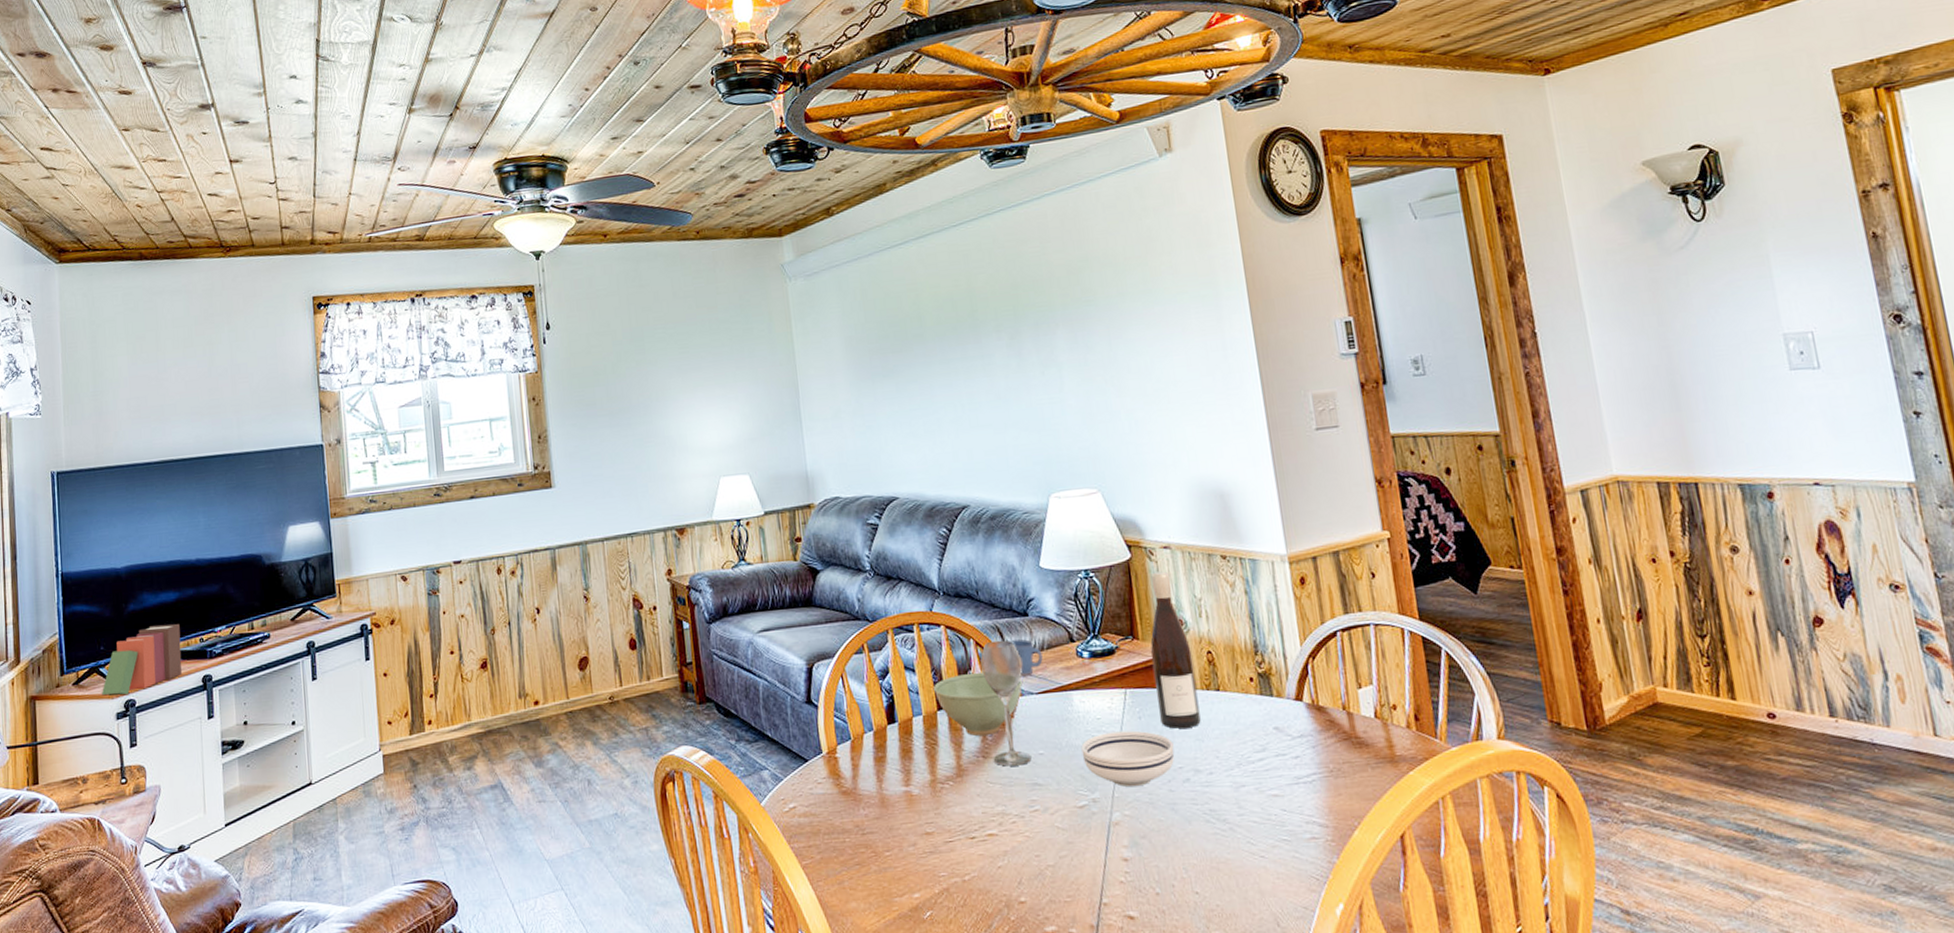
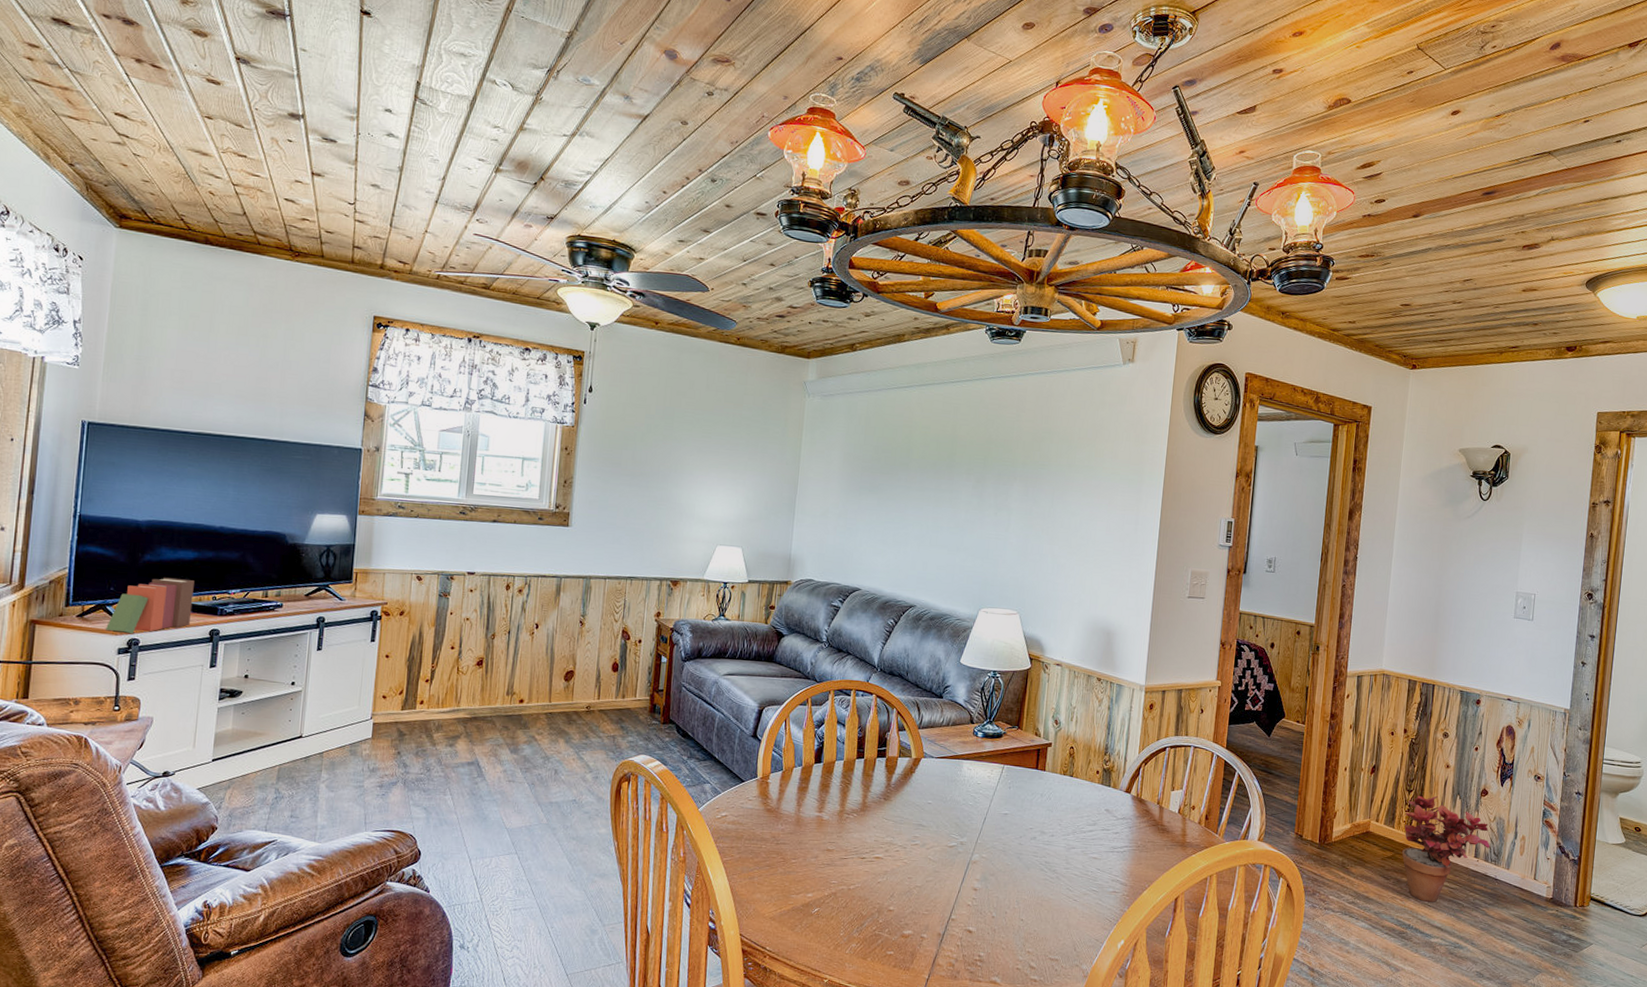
bowl: present [932,672,1023,737] -> none [856,734,928,784]
wineglass: present [979,640,1032,767] -> none [892,712,931,810]
mug: present [1009,638,1043,676] -> none [924,714,947,743]
bowl: present [1081,730,1175,788] -> none [960,795,1030,838]
bottle: present [1150,571,1201,729] -> none [1024,681,1059,800]
potted plant: none [1704,638,1850,792] -> present [1402,795,1490,902]

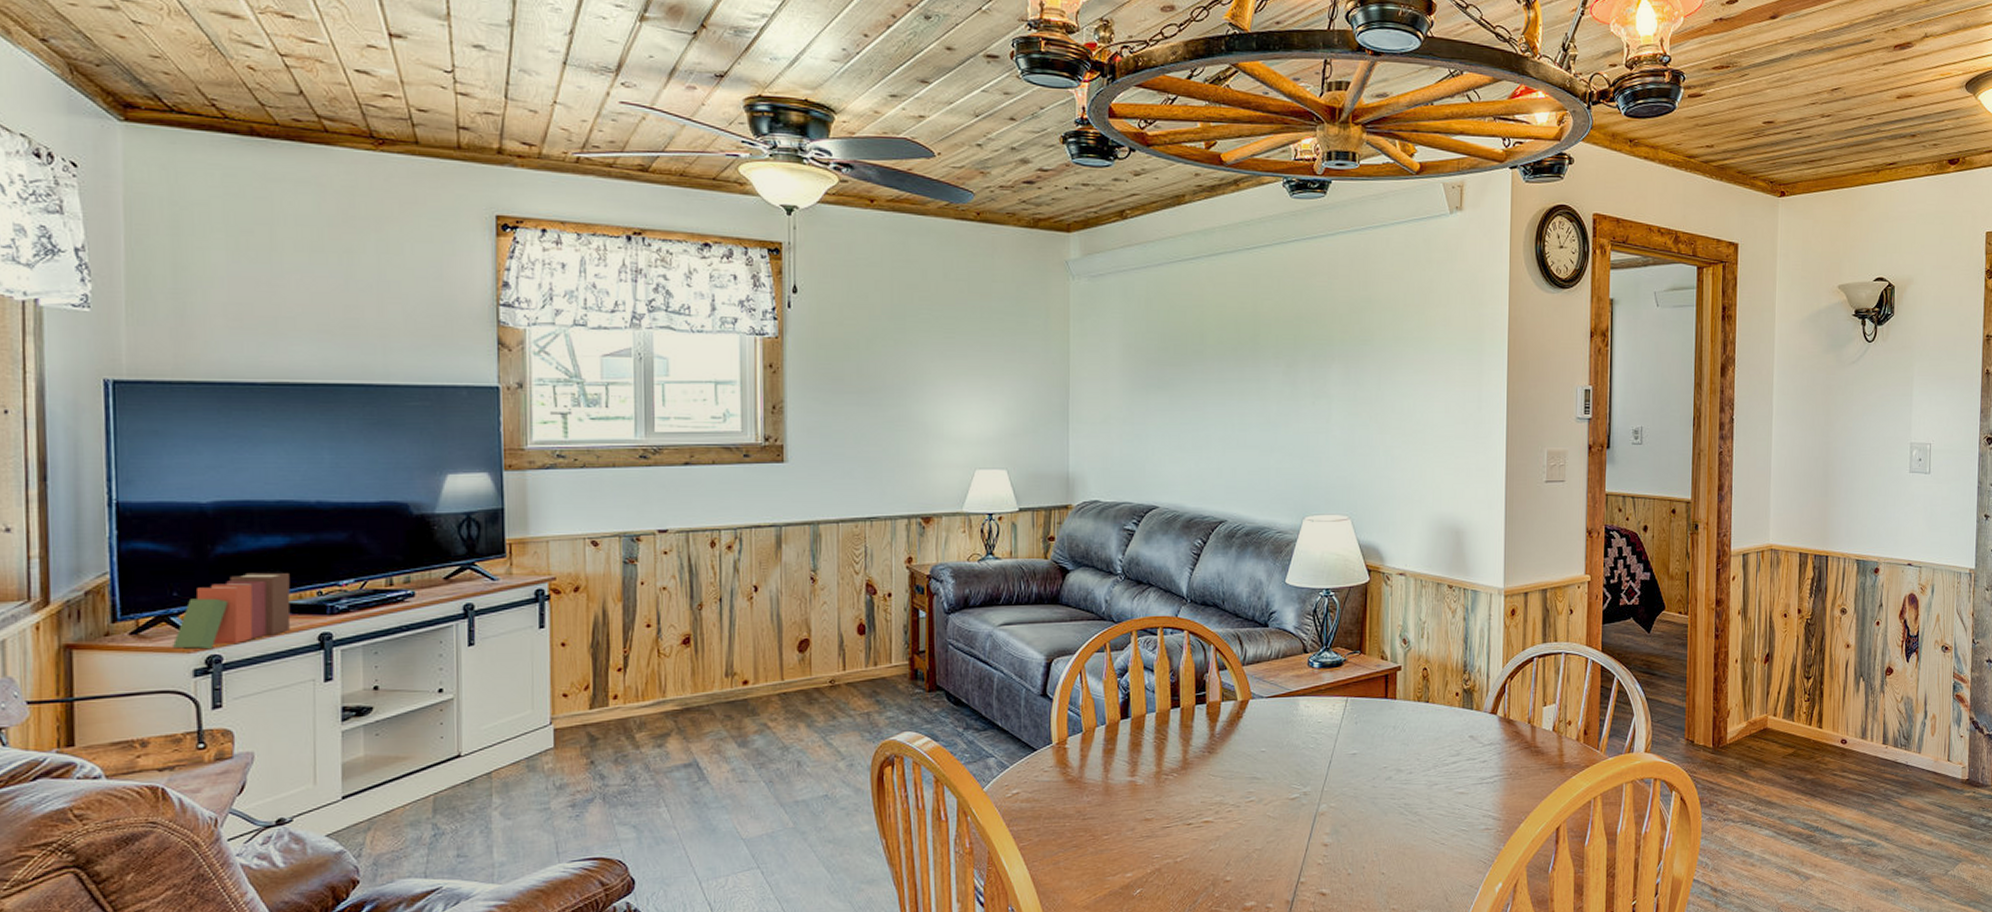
potted plant: present [1402,795,1490,902] -> none [1804,681,1899,799]

